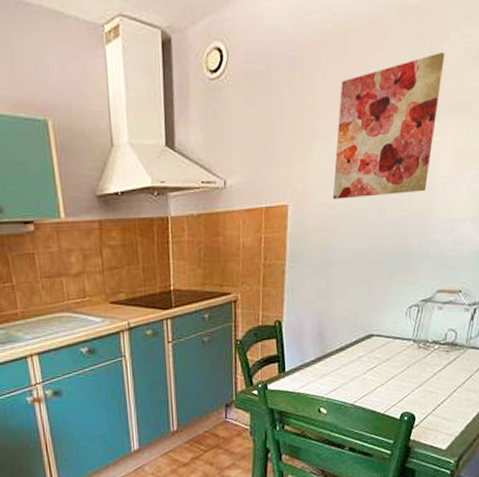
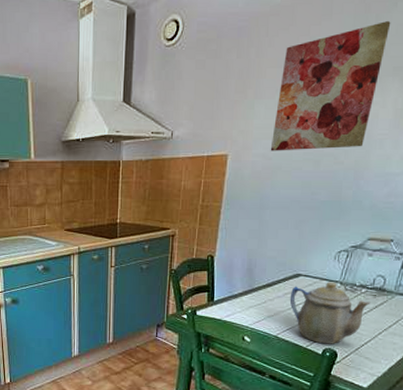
teapot: none [364,340,444,408] -> present [289,282,371,344]

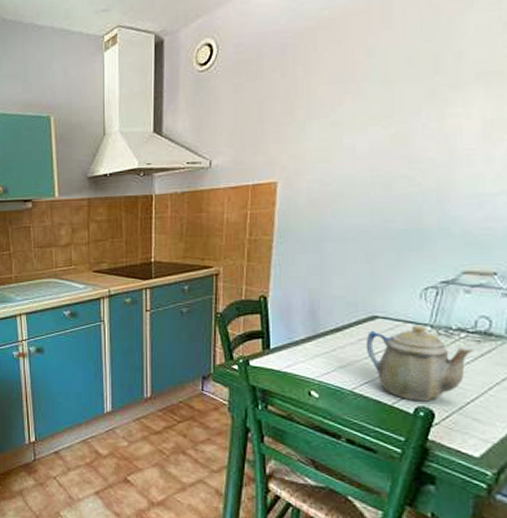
wall art: present [270,21,391,151] -> none [328,23,467,176]

